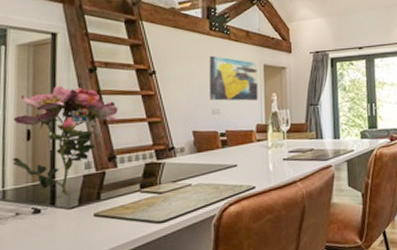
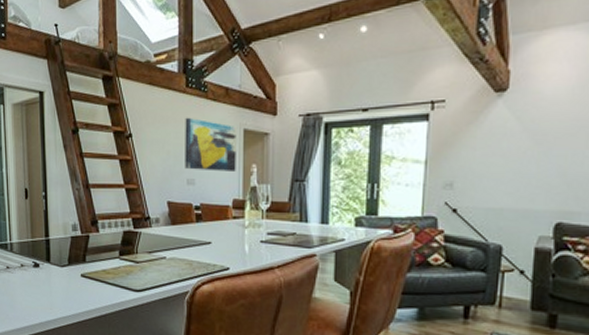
flower bouquet: present [12,85,119,195] -> none [14,146,99,253]

